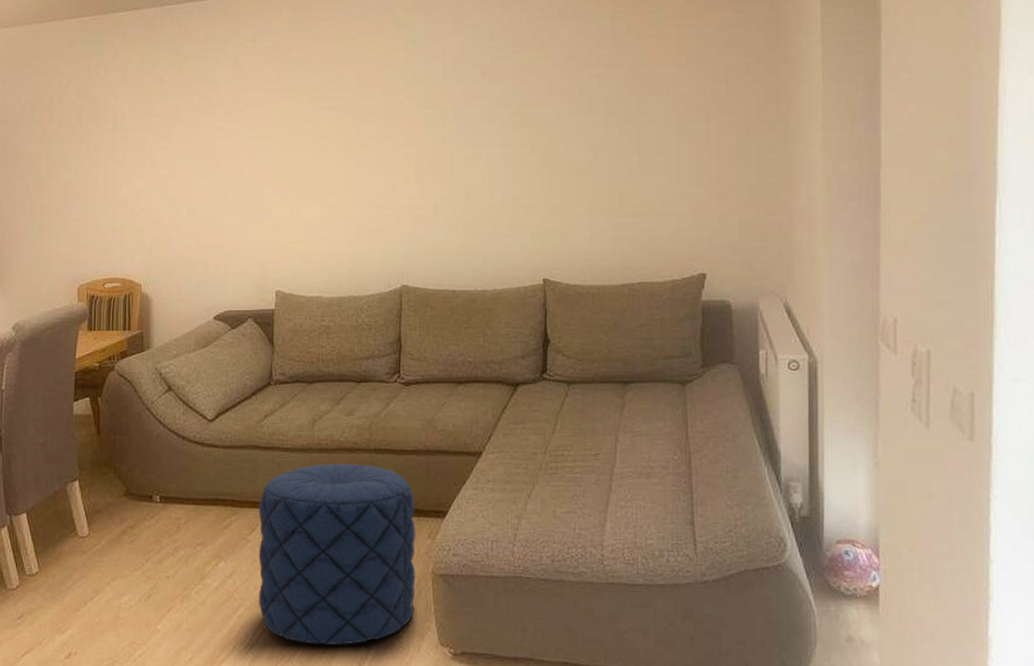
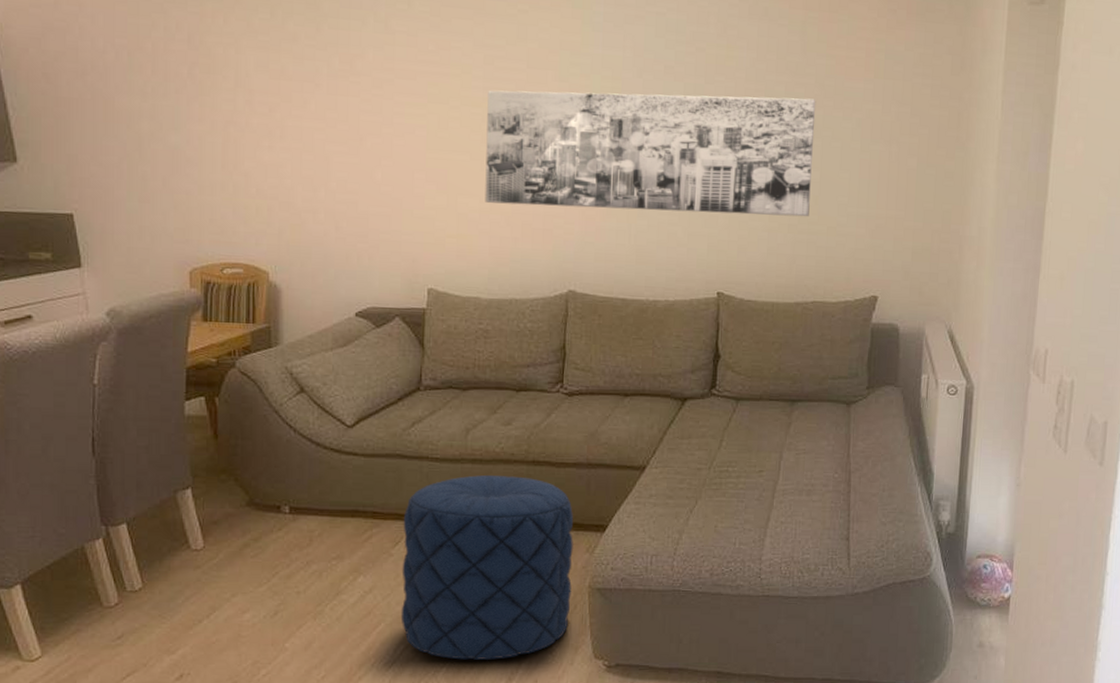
wall art: none [324,87,630,209] -> present [485,90,816,217]

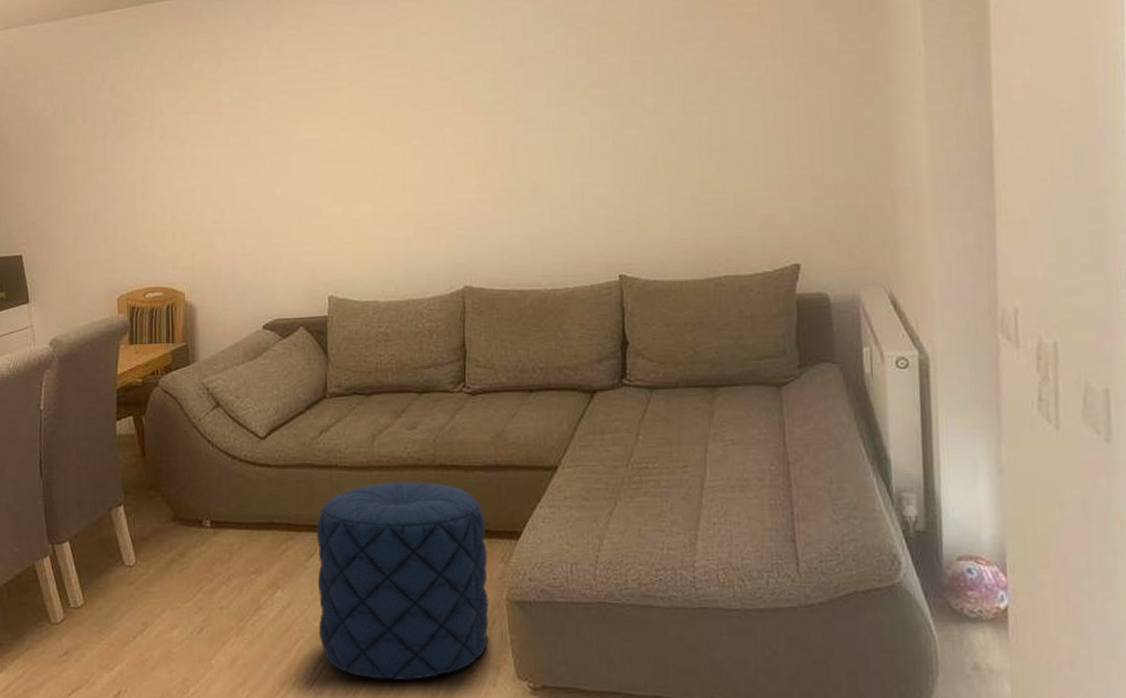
wall art: present [485,90,816,217] -> none [375,62,713,207]

